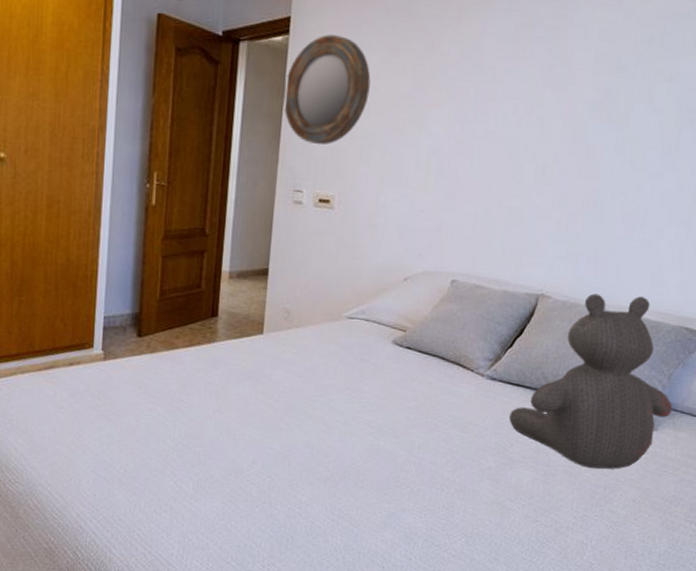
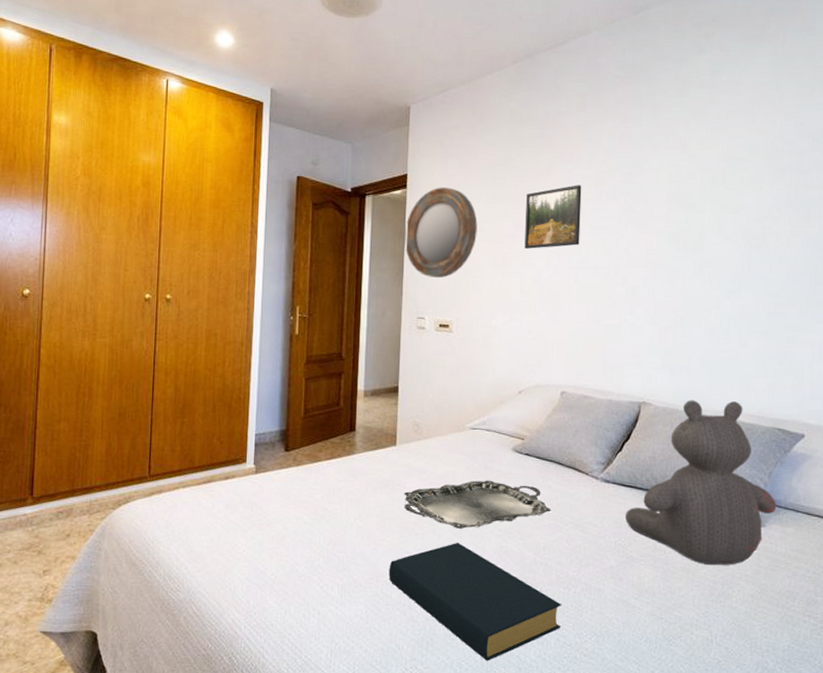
hardback book: none [248,438,434,559] -> present [388,542,562,661]
serving tray: none [269,374,430,425] -> present [404,480,552,529]
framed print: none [423,38,497,115] -> present [524,185,582,249]

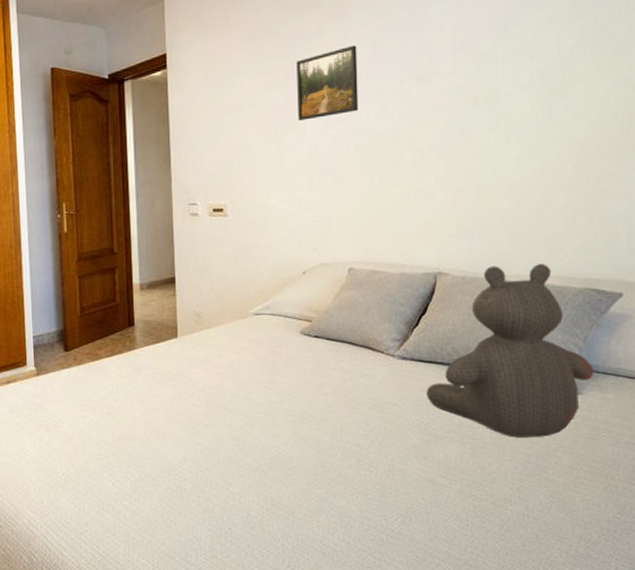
hardback book: present [388,542,562,661] -> none [180,430,365,547]
home mirror: present [404,187,478,279] -> none [168,63,246,161]
serving tray: present [404,480,552,529] -> none [190,365,346,417]

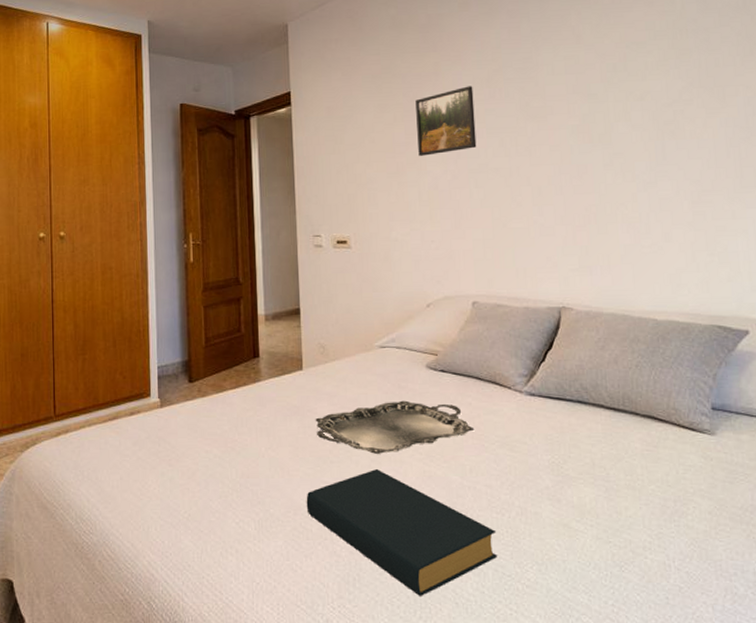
hardback book: none [180,430,365,547] -> present [306,468,498,596]
serving tray: none [190,365,346,417] -> present [315,400,475,454]
teddy bear: present [427,264,594,437] -> none [557,300,727,480]

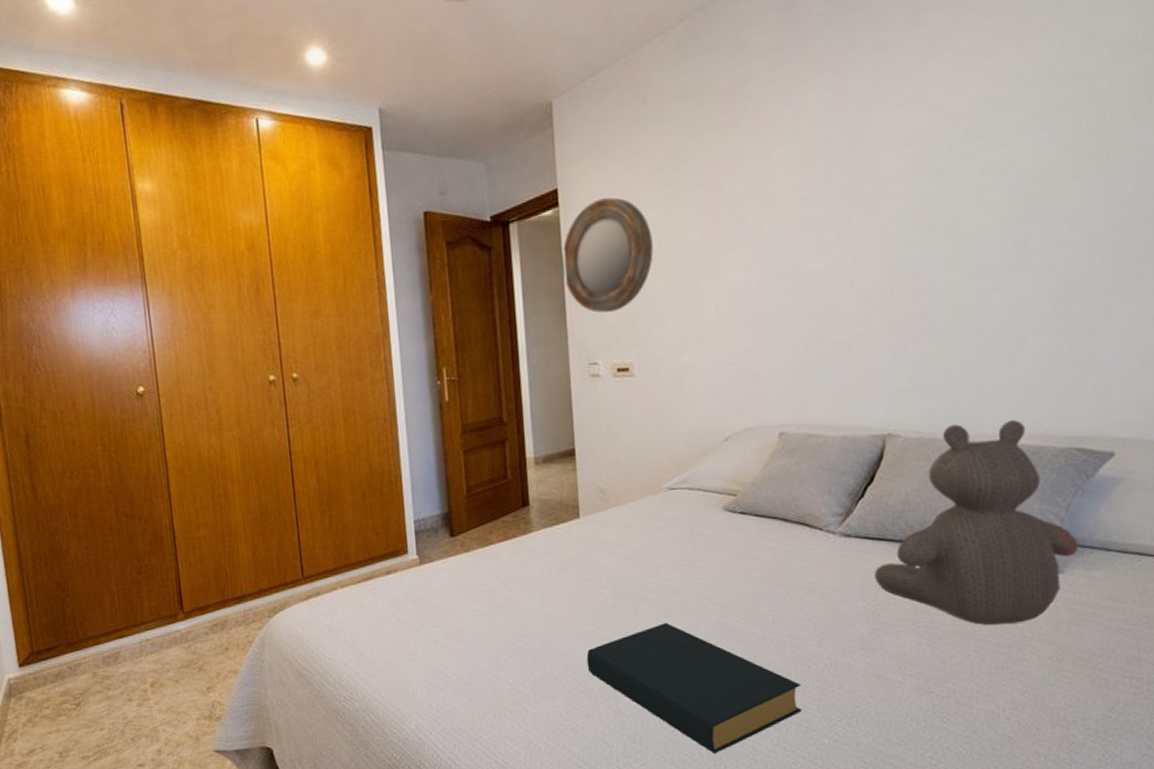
home mirror: none [293,101,368,194] -> present [562,197,653,313]
serving tray: present [315,400,475,454] -> none [595,547,779,607]
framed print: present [415,86,477,156] -> none [712,168,788,261]
teddy bear: none [557,300,727,480] -> present [875,420,1079,625]

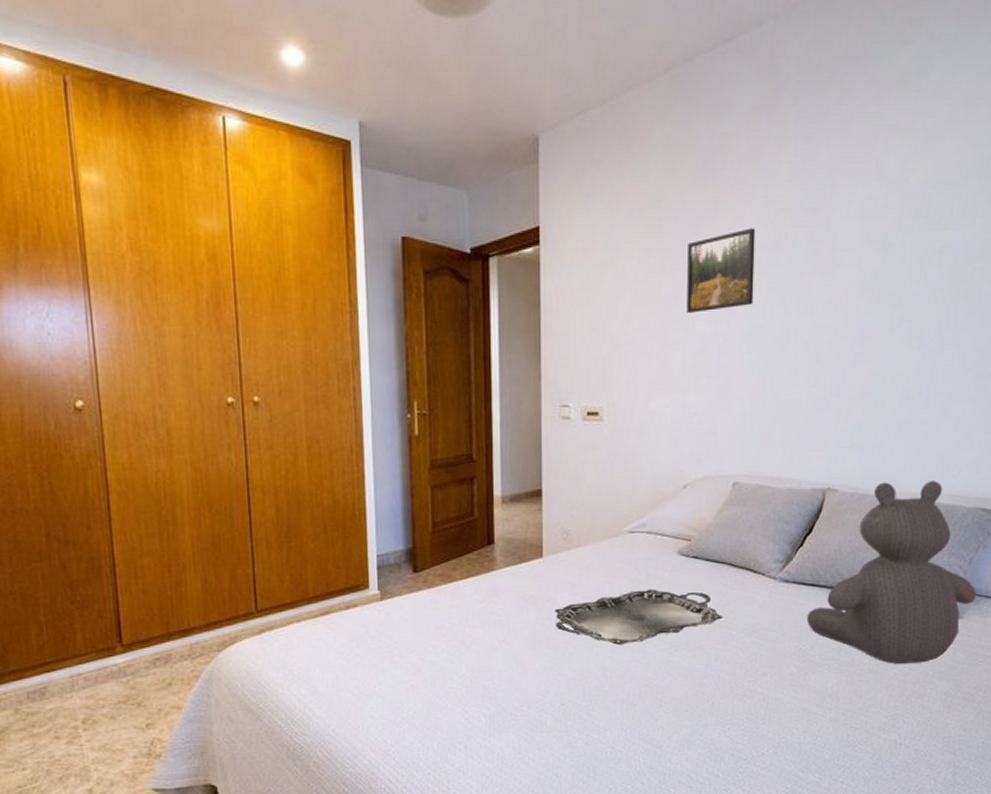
home mirror: present [562,197,653,313] -> none [540,241,629,357]
hardback book: present [586,622,803,753] -> none [541,659,737,782]
serving tray: none [595,547,779,607] -> present [554,589,723,645]
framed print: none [712,168,788,261] -> present [687,228,756,313]

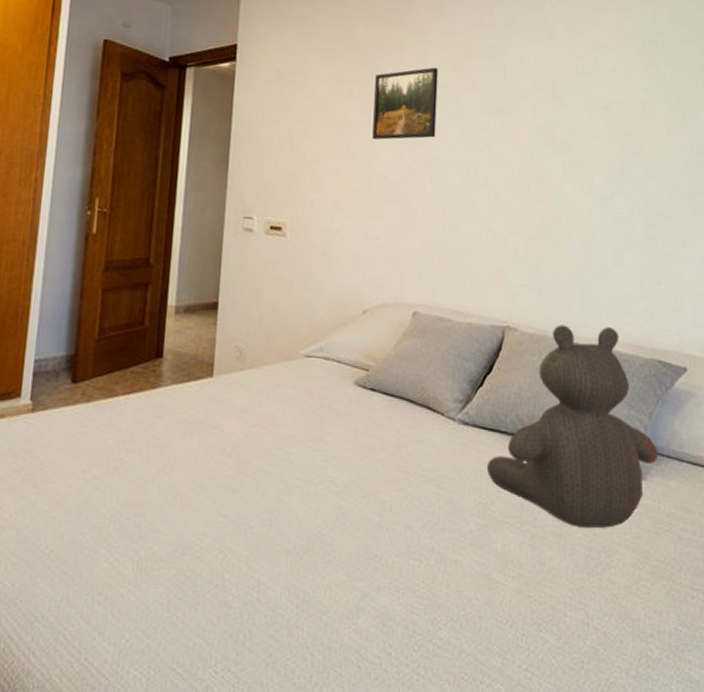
serving tray: present [554,589,723,645] -> none [221,421,400,484]

